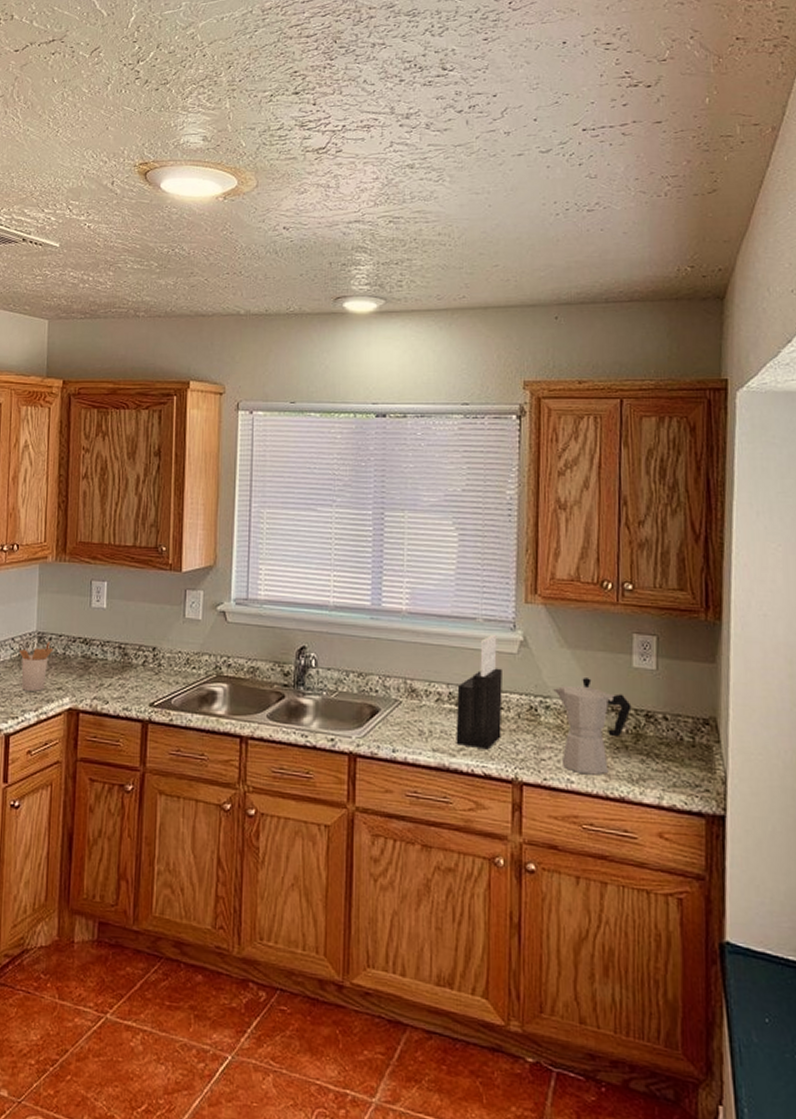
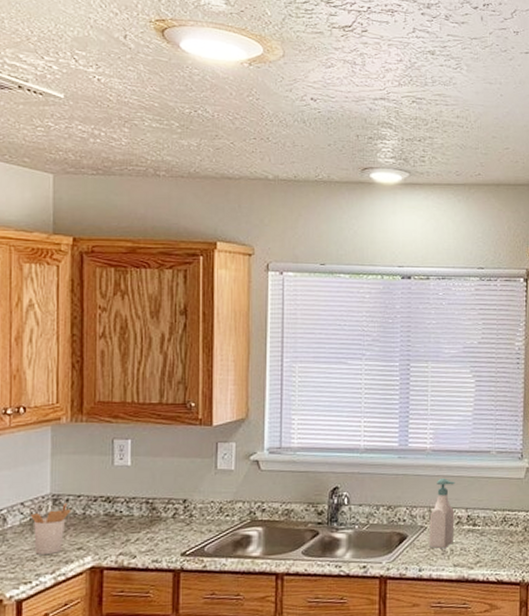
soap bottle: none [405,646,435,728] -> present [429,479,456,548]
knife block: present [456,634,503,750] -> none [473,463,512,560]

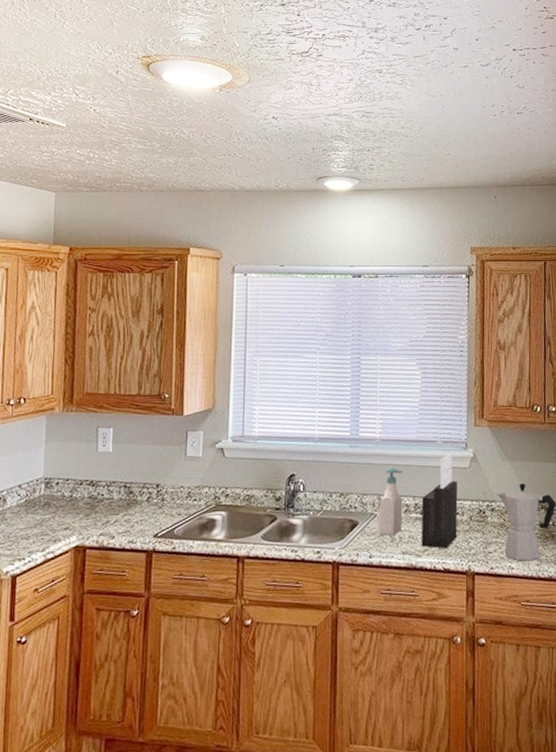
utensil holder: present [31,502,71,555] -> none [26,485,60,533]
knife block: none [473,463,512,560] -> present [421,453,458,549]

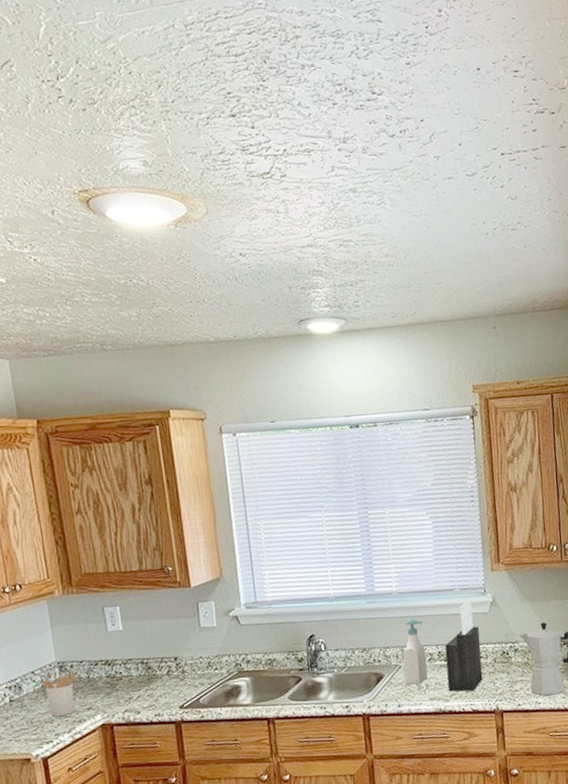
utensil holder: none [26,485,60,533] -> present [42,668,77,717]

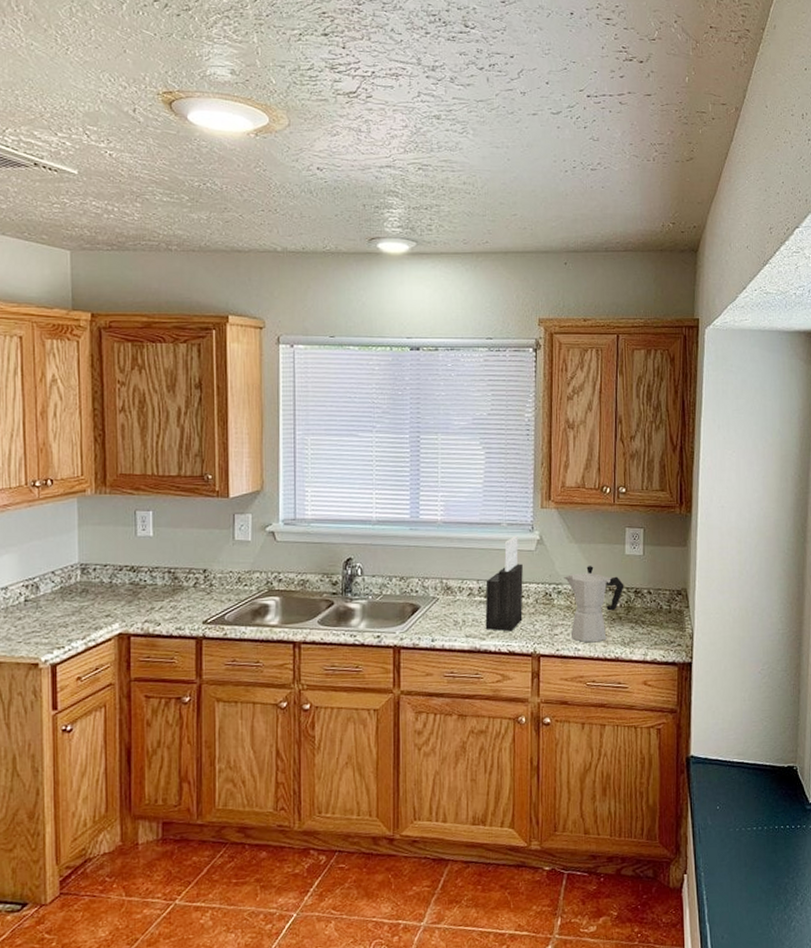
utensil holder: present [42,668,77,717] -> none [62,571,99,621]
soap bottle: present [402,619,428,685] -> none [441,550,467,619]

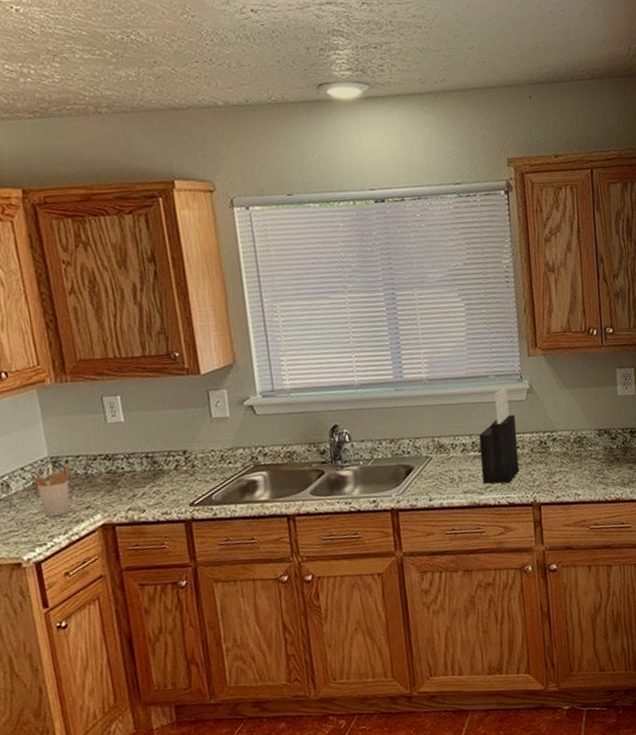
utensil holder: none [62,571,99,621] -> present [33,463,73,517]
moka pot: present [564,566,624,643] -> none [558,410,620,487]

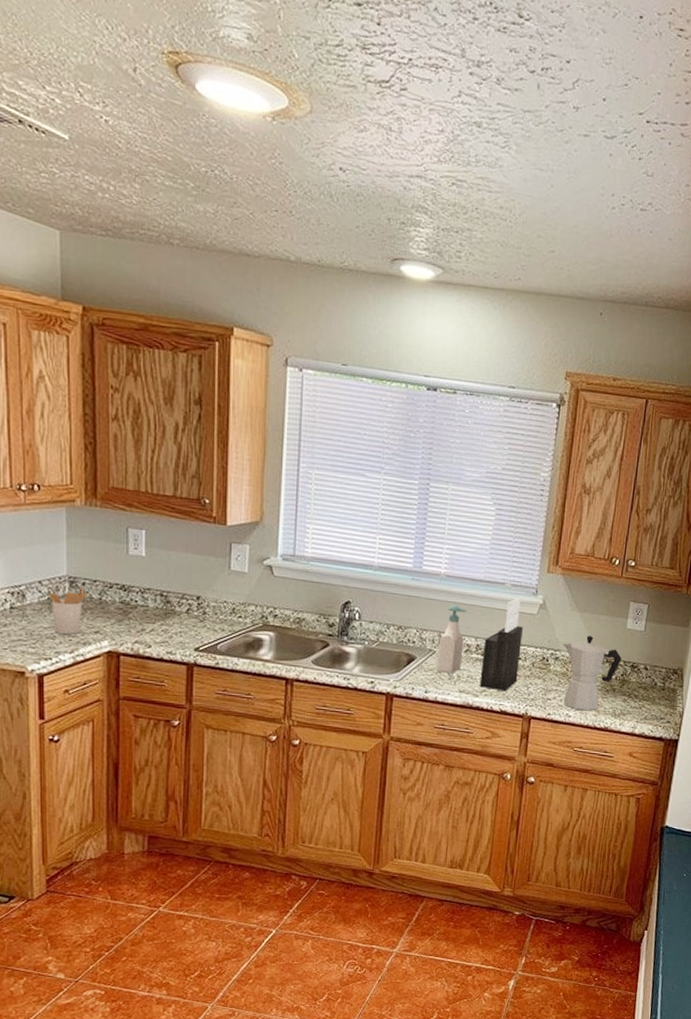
soap bottle: none [433,407,461,477] -> present [437,605,467,673]
moka pot: none [558,410,620,487] -> present [563,636,622,711]

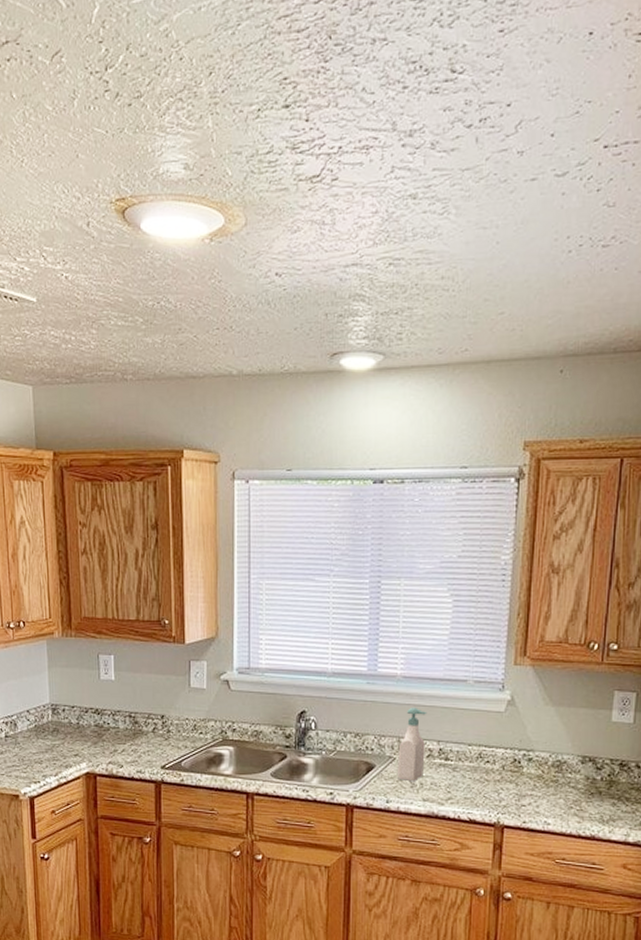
utensil holder: present [49,585,88,634] -> none [36,712,67,758]
knife block: present [479,597,523,692] -> none [444,694,490,799]
moka pot: present [563,636,622,711] -> none [536,732,608,818]

